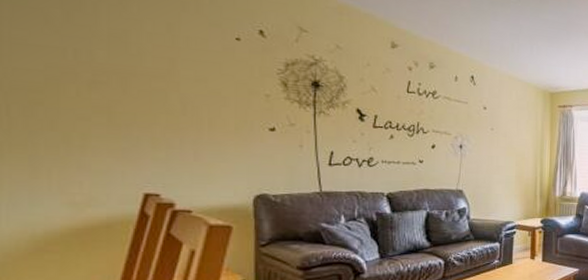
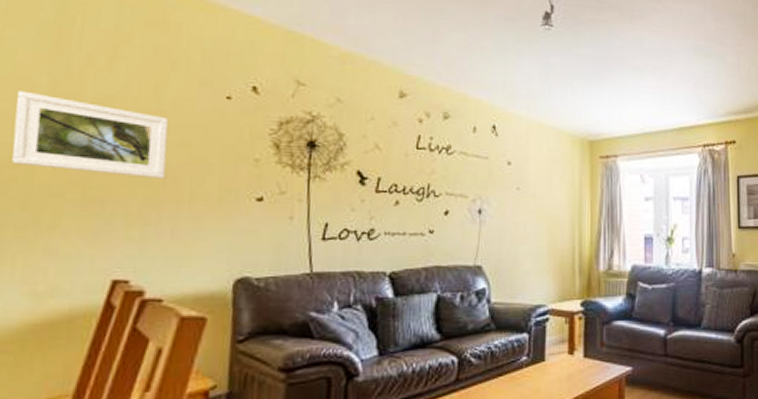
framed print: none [32,21,184,109] -> present [12,91,169,179]

